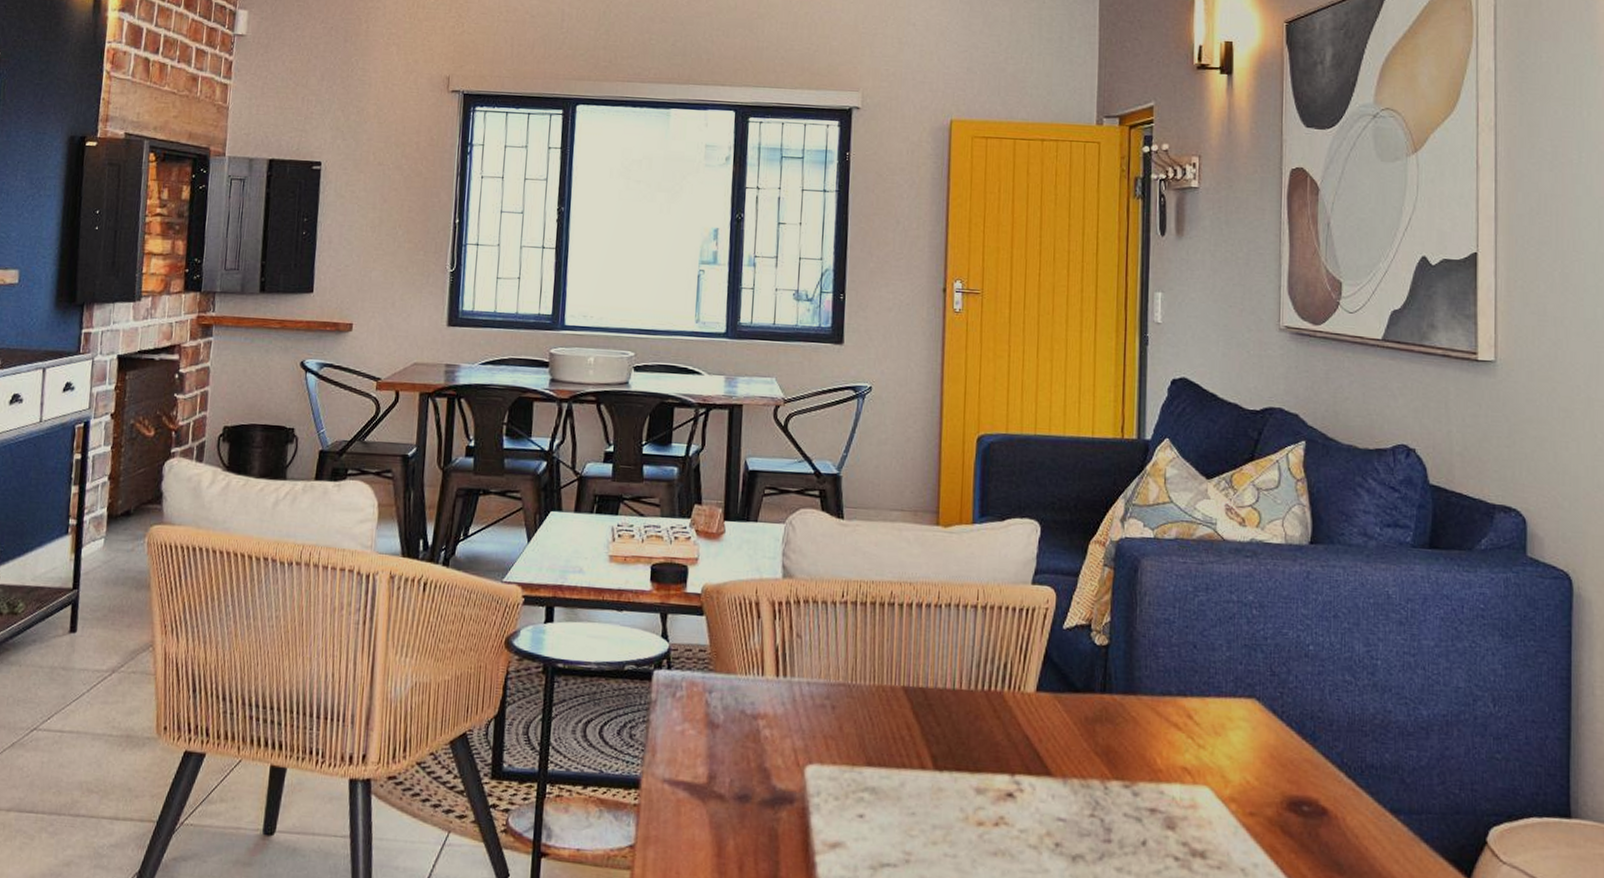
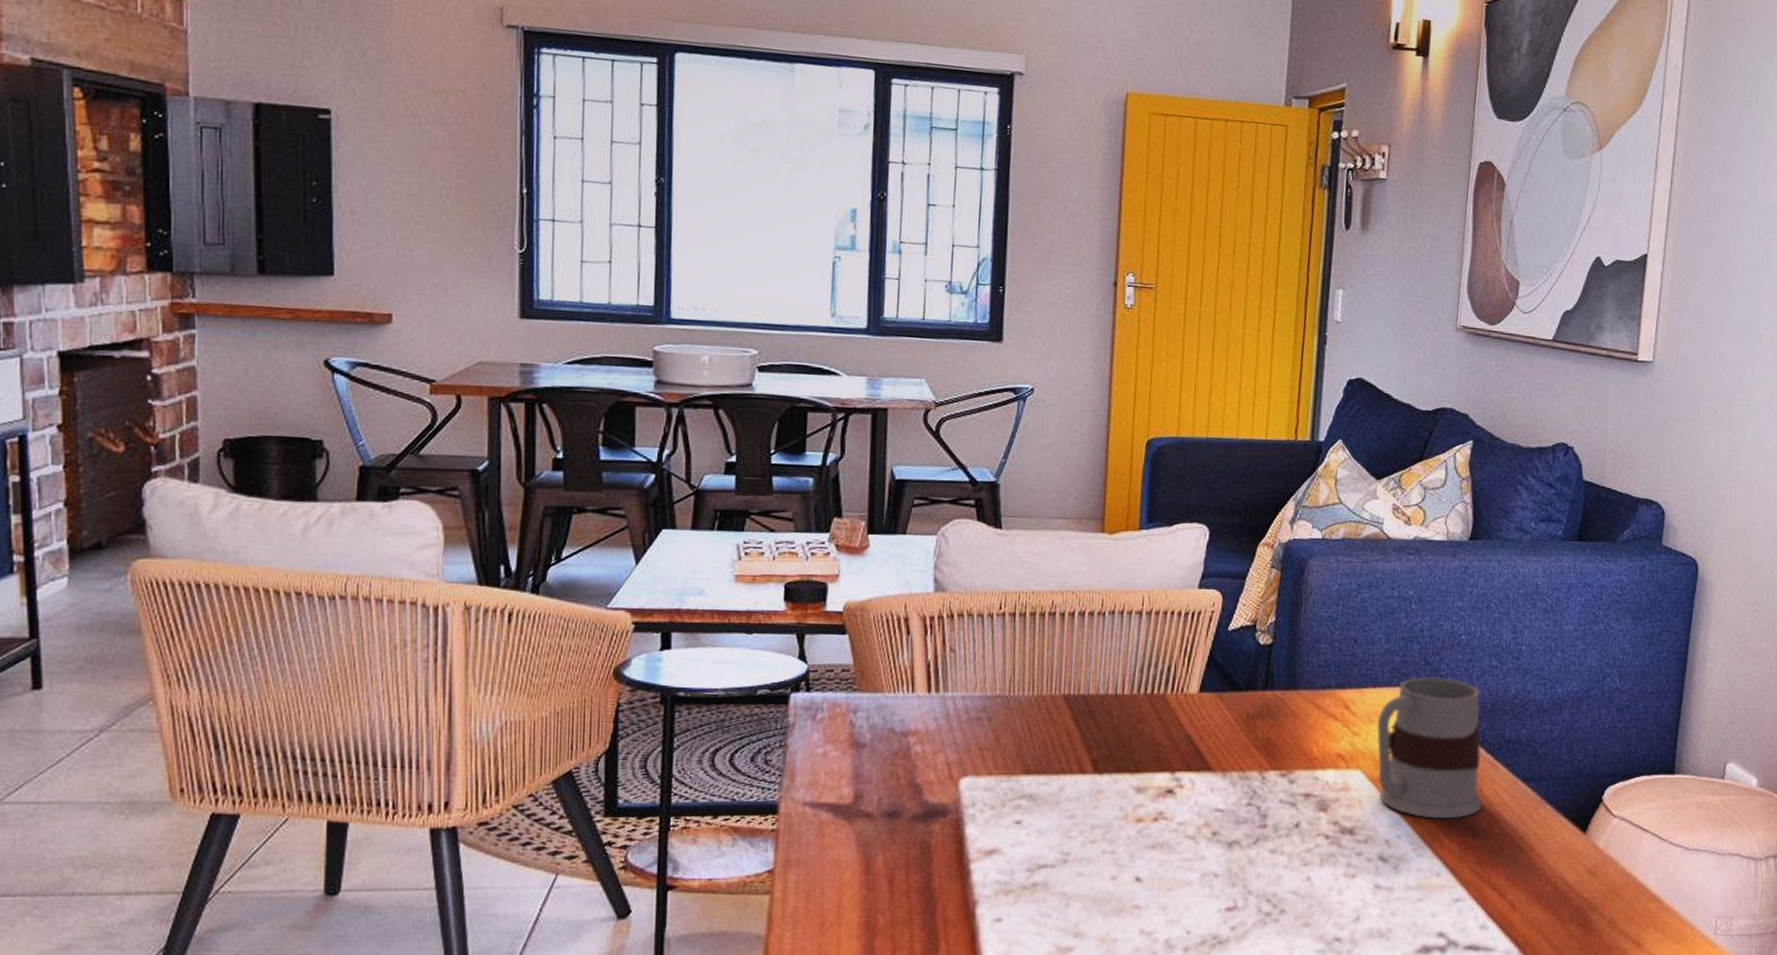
mug: none [1223,688,1347,851] -> present [1377,677,1483,819]

